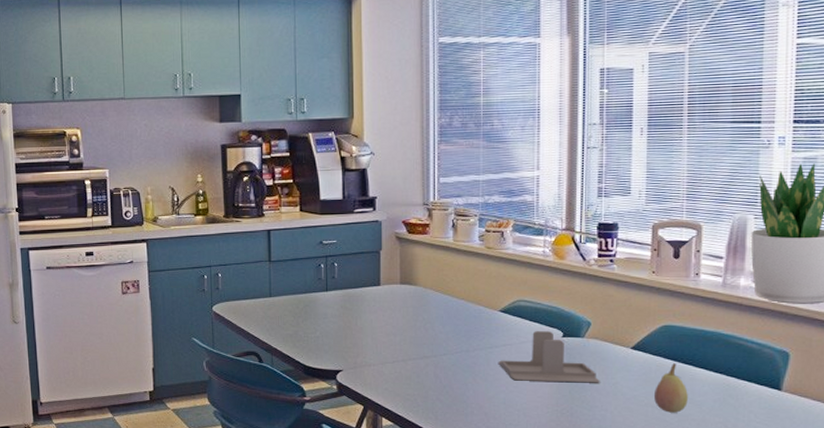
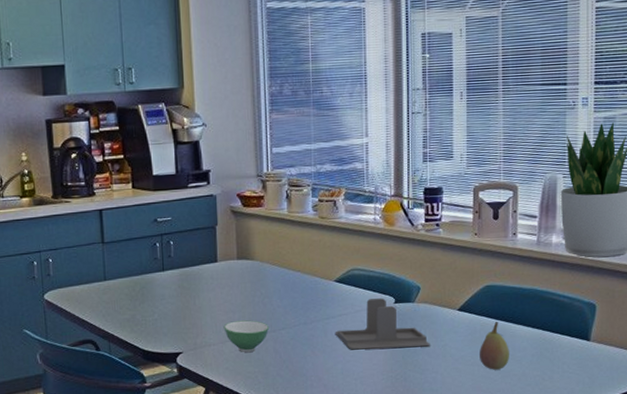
bowl: none [384,344,431,376] -> present [223,320,270,353]

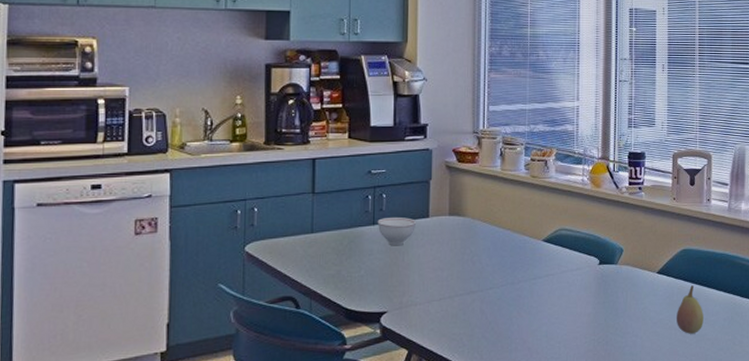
bowl: none [166,262,206,291] -> present [377,216,417,246]
bowl: present [223,320,270,353] -> none [431,278,477,314]
napkin holder: present [335,298,430,350] -> none [541,259,631,312]

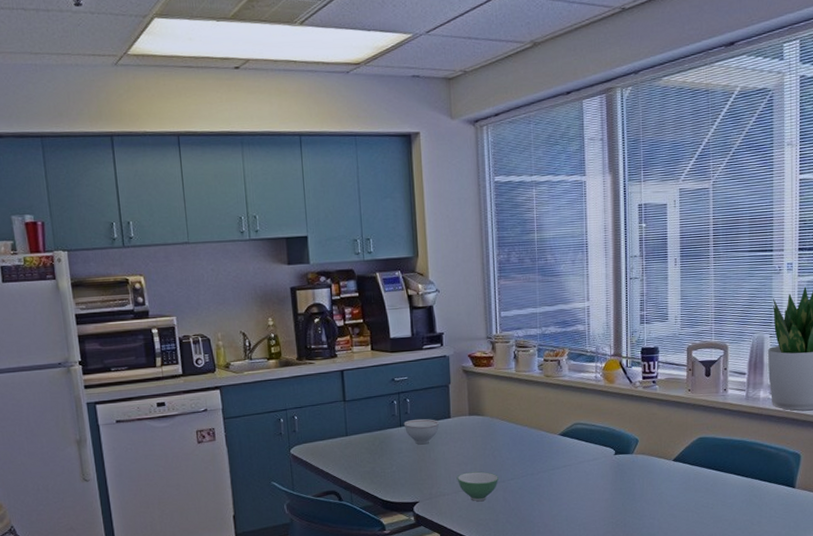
bowl: none [431,278,477,314] -> present [457,471,499,502]
fruit: present [677,285,703,334] -> none [693,471,721,516]

